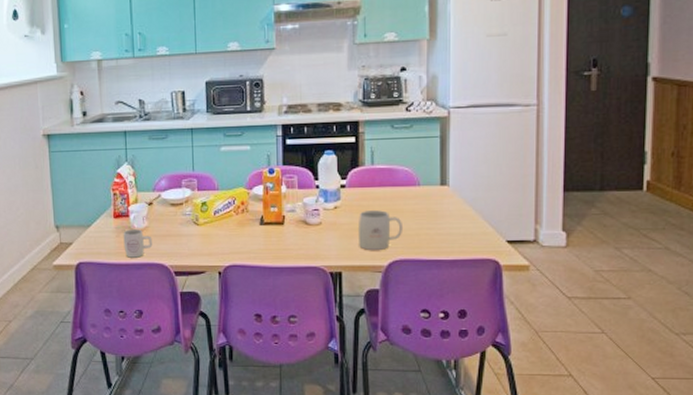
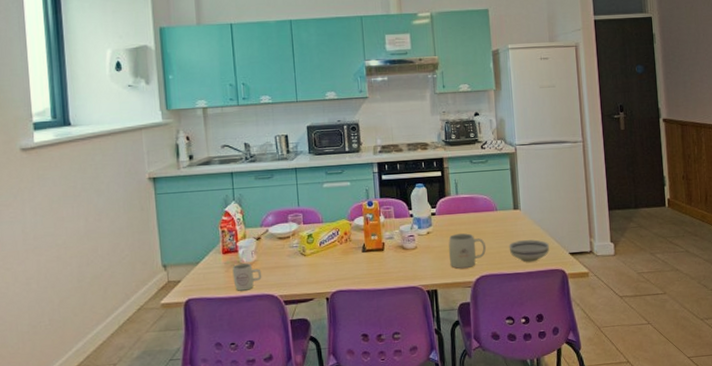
bowl: none [431,222,481,249] -> present [509,239,549,262]

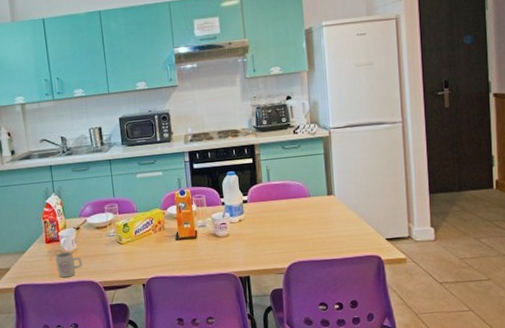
mug: present [448,233,486,269] -> none [260,220,298,256]
bowl: present [509,239,549,262] -> none [322,225,365,249]

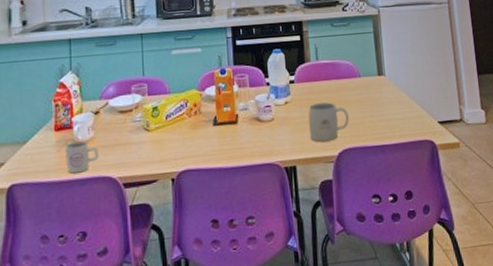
mug: none [260,220,298,256] -> present [308,102,349,142]

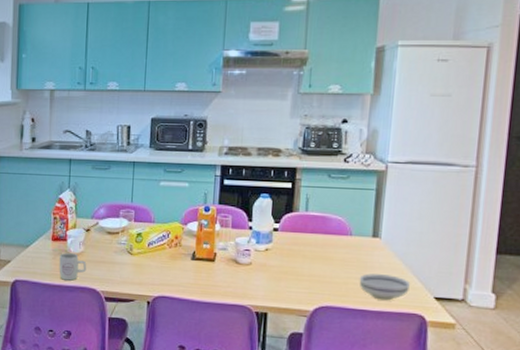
mug: present [308,102,349,142] -> none [286,255,331,296]
bowl: none [373,108,417,133] -> present [359,273,410,301]

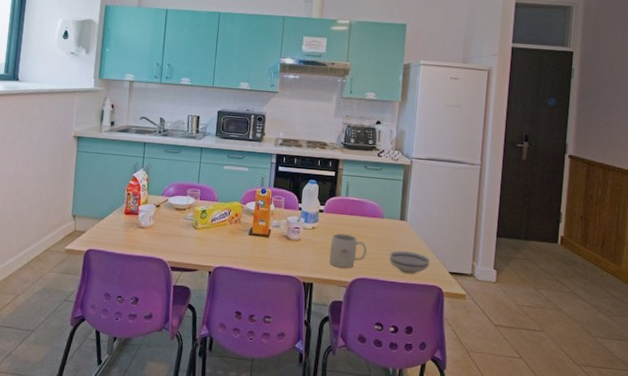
mug: present [59,253,87,281] -> none [130,226,156,251]
mug: none [286,255,331,296] -> present [329,233,367,269]

